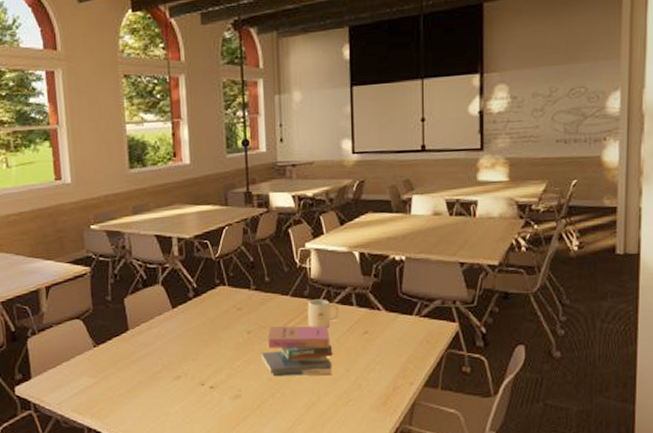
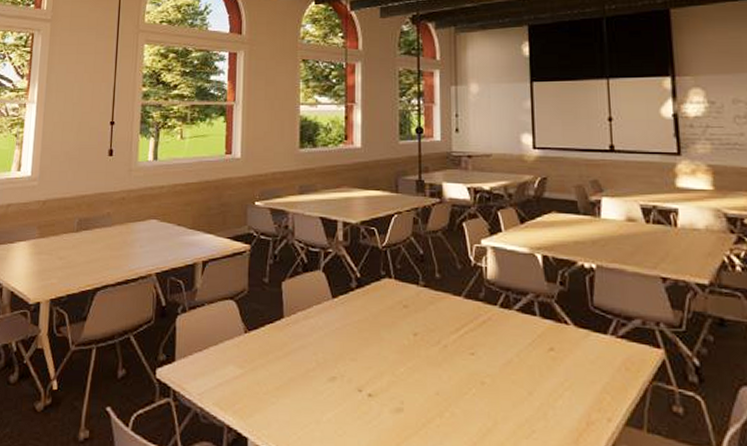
books: present [261,325,333,377] -> none [428,331,513,396]
mug: present [307,299,340,328] -> none [482,303,520,339]

